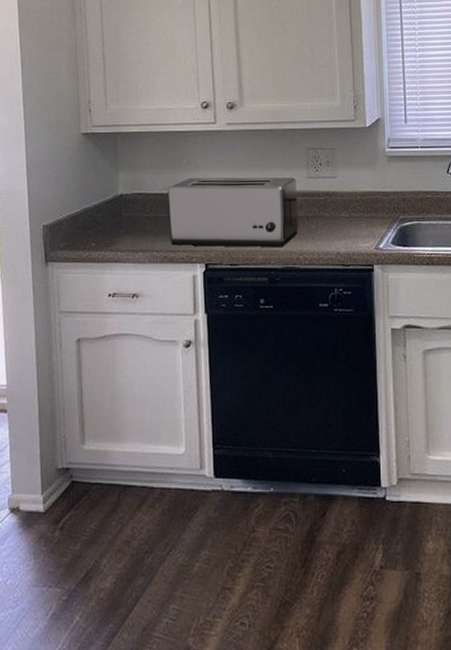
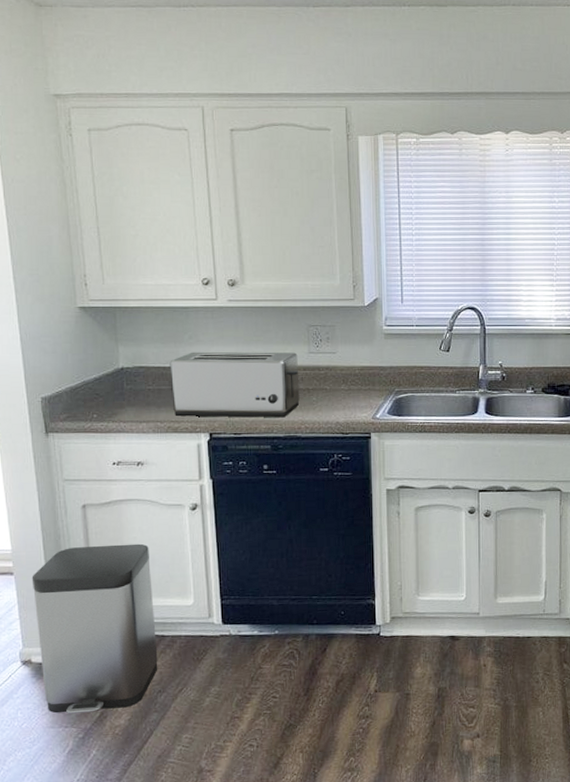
pedal bin: none [24,382,146,572] -> present [31,543,158,714]

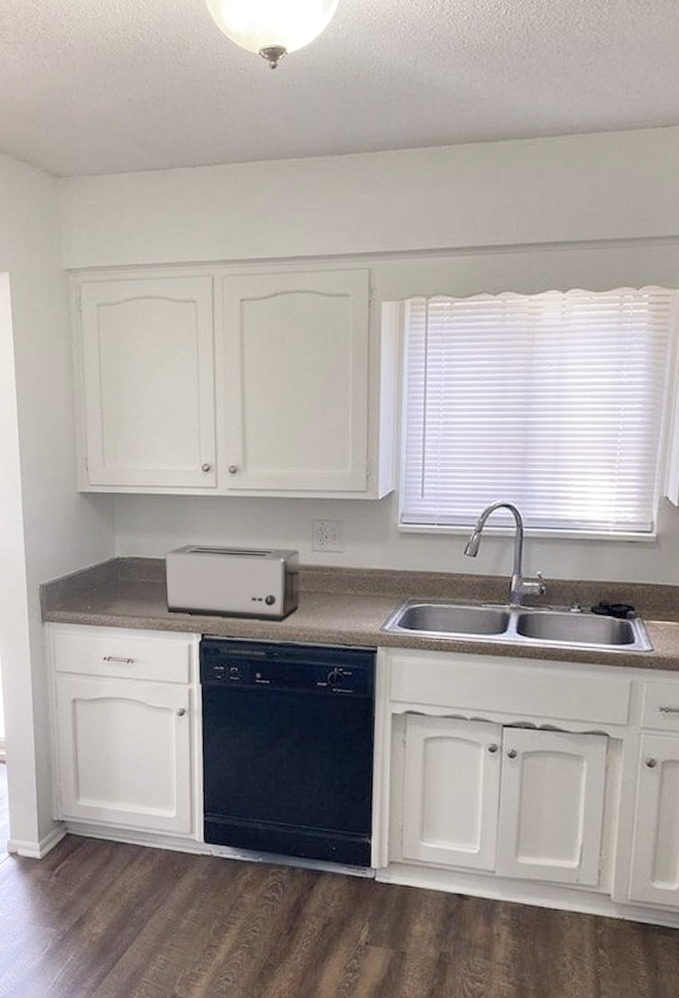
pedal bin: present [31,543,158,714] -> none [22,742,138,916]

